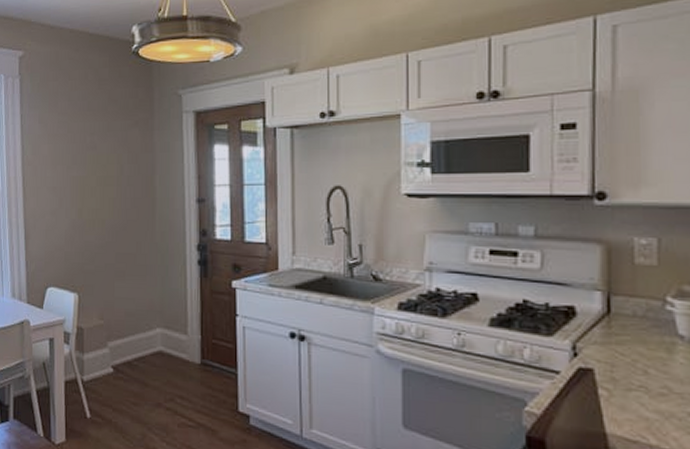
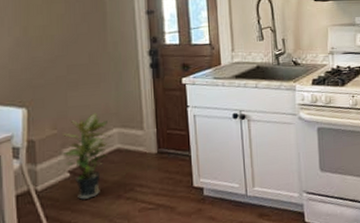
potted plant: none [107,308,155,400] -> present [61,113,112,200]

